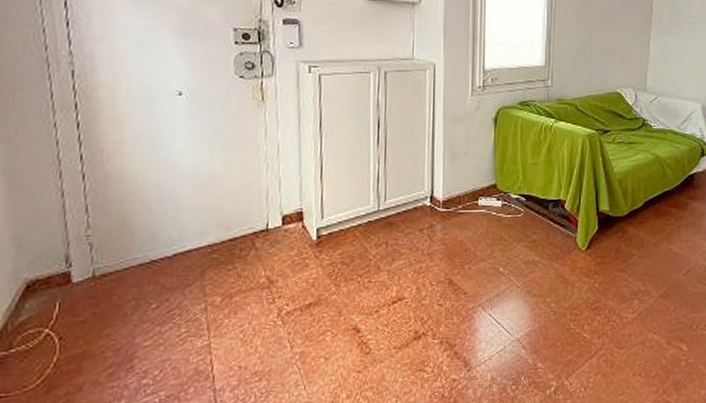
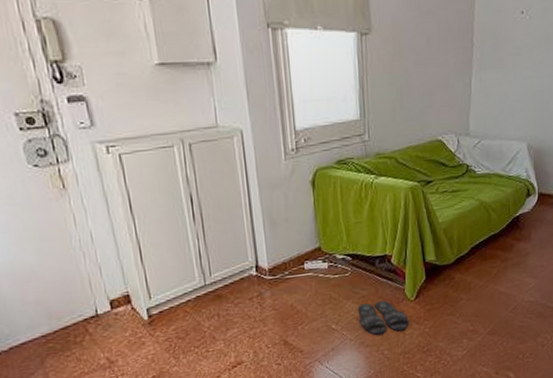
slippers: none [527,247,578,286] -> present [357,300,408,336]

